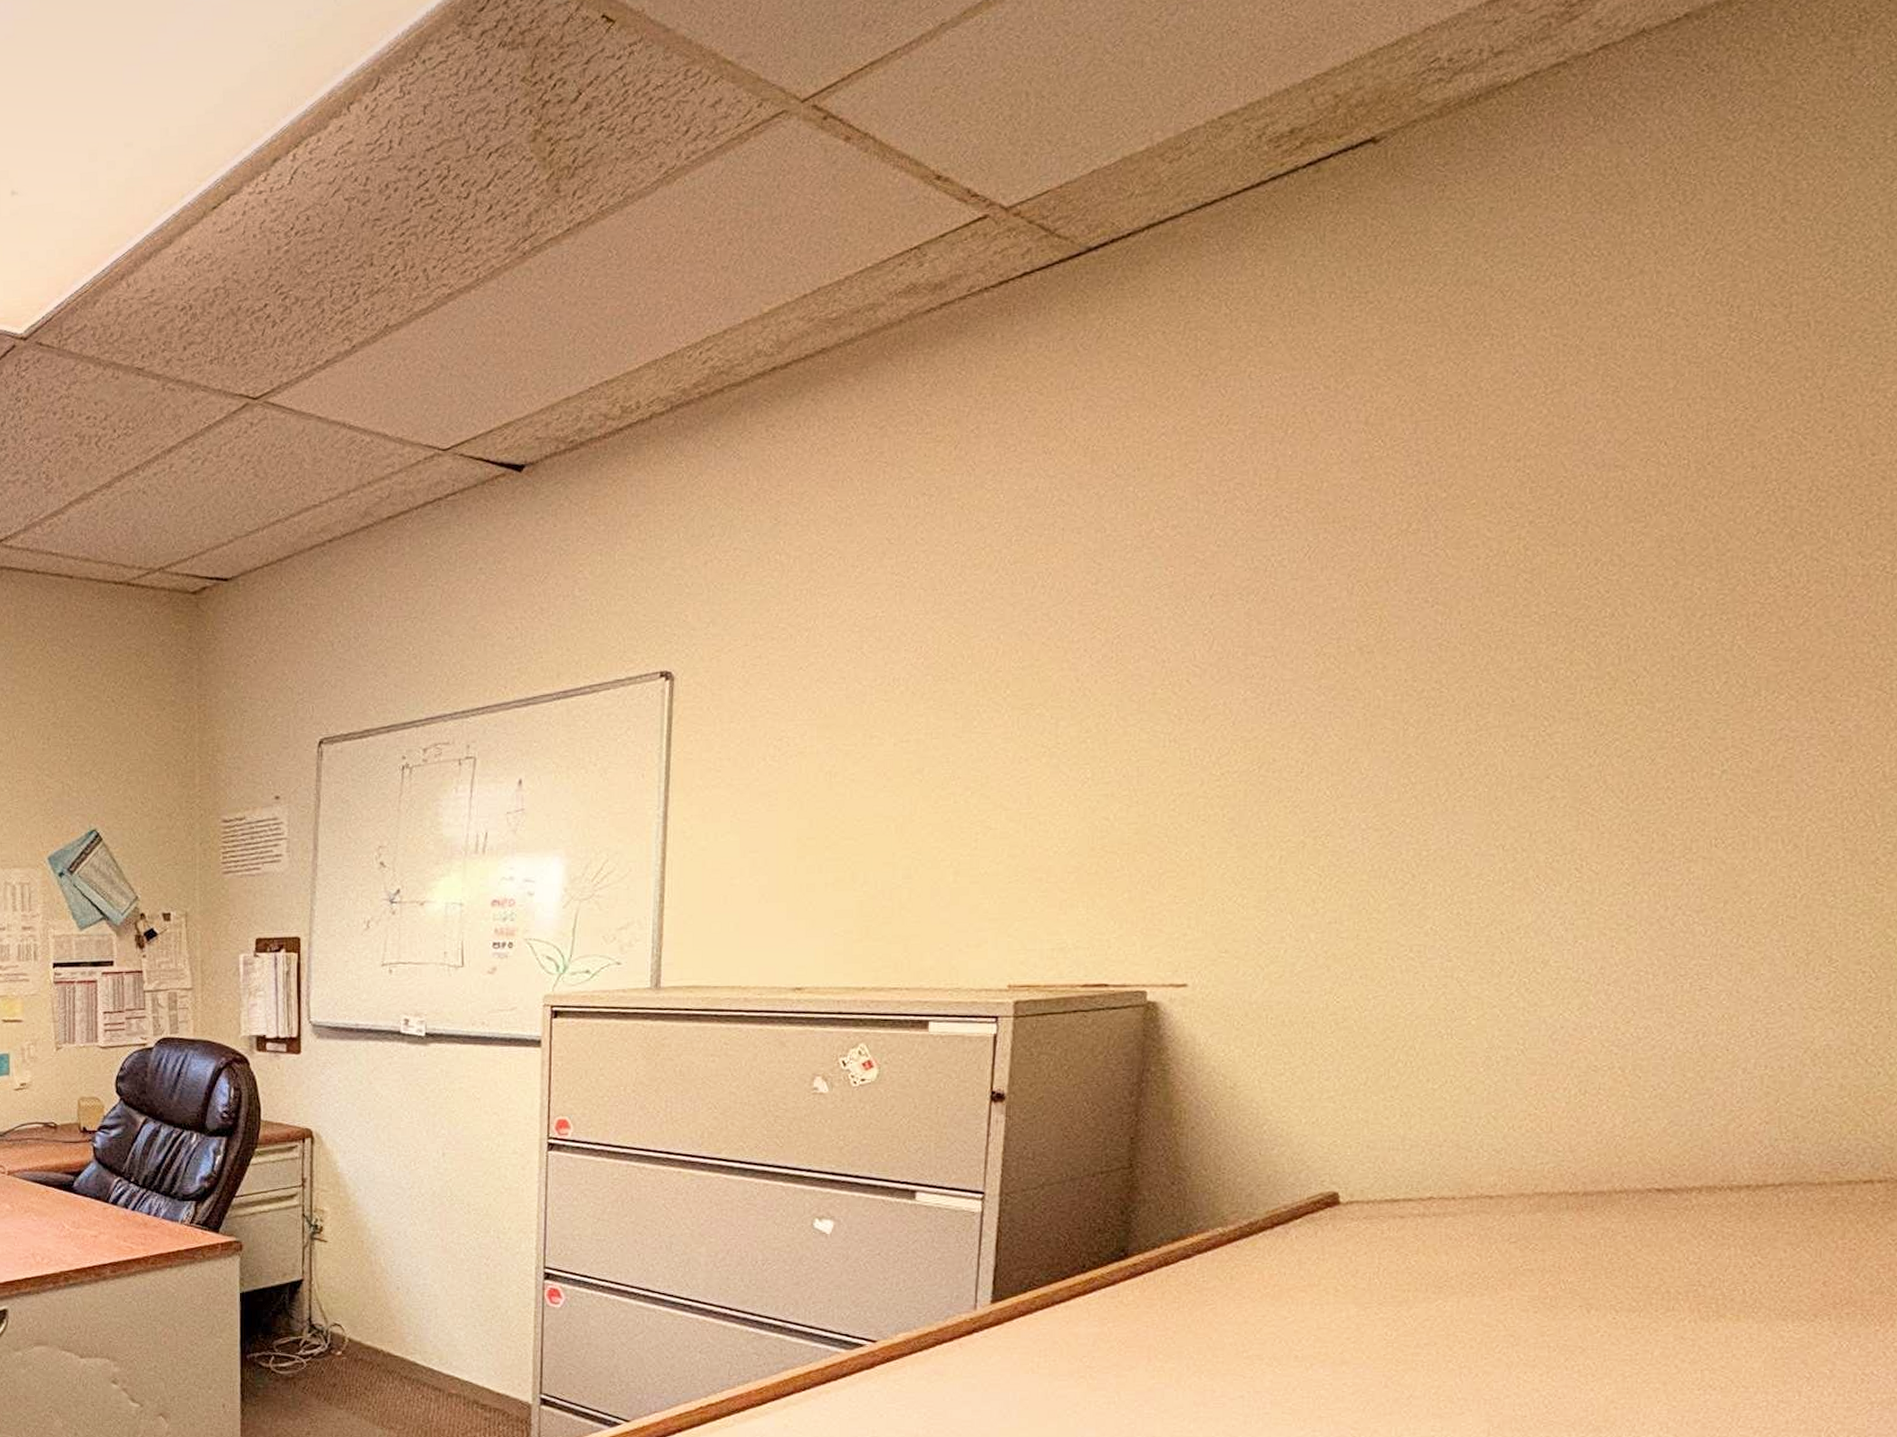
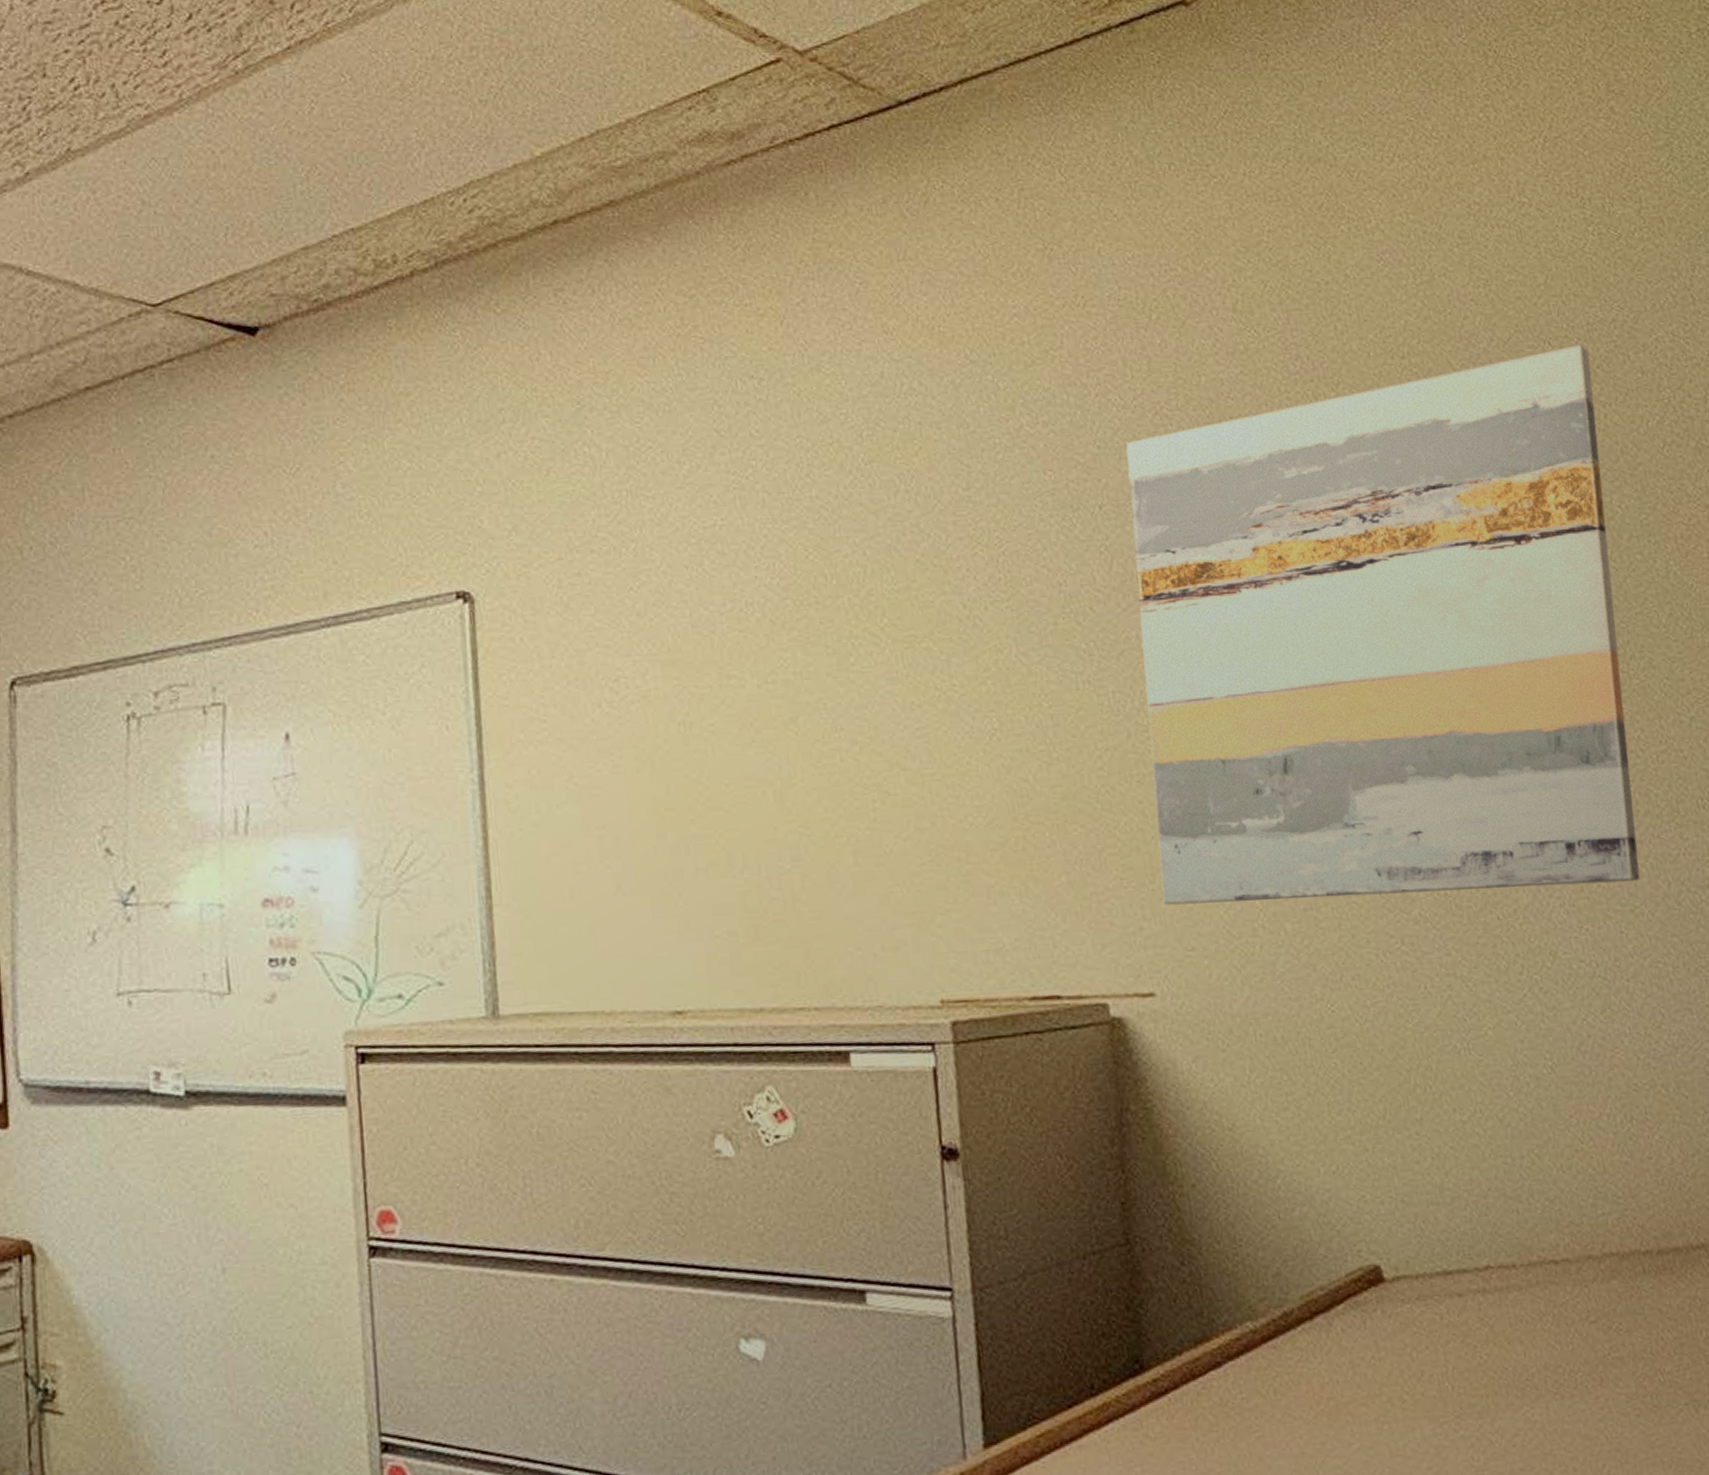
wall art: none [1208,443,1703,917] -> present [1125,345,1640,905]

